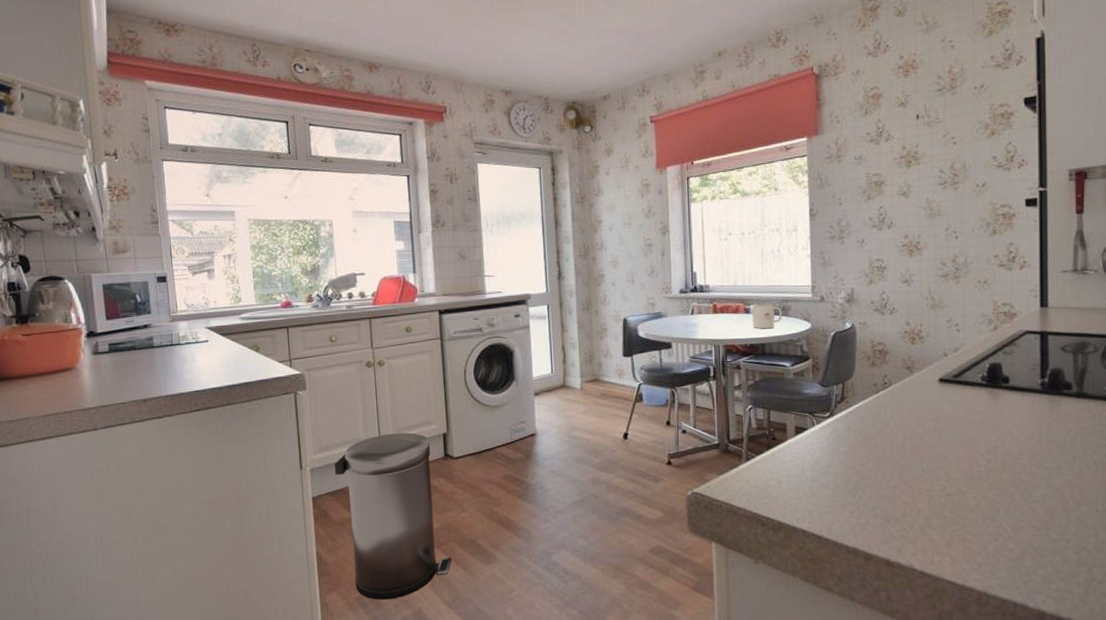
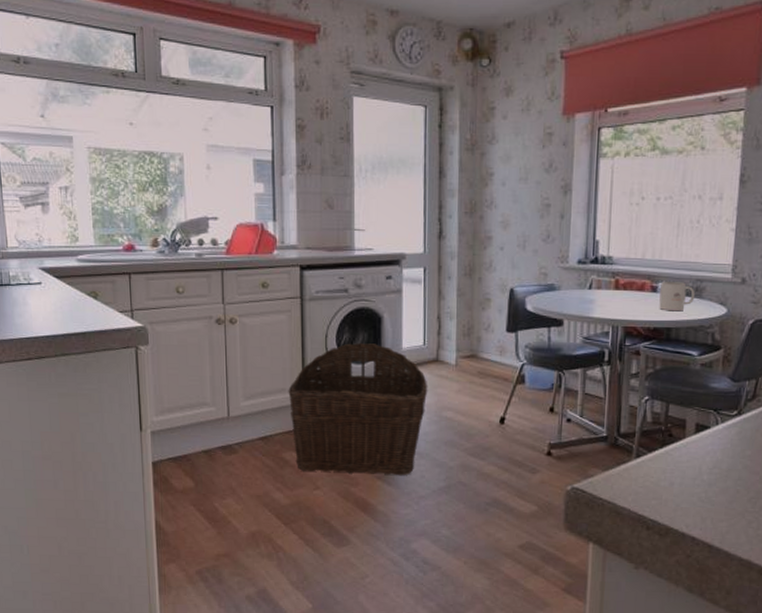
pedal bin: present [334,432,453,600] -> none [177,399,302,576]
wicker basket: none [433,375,558,496] -> present [288,343,428,476]

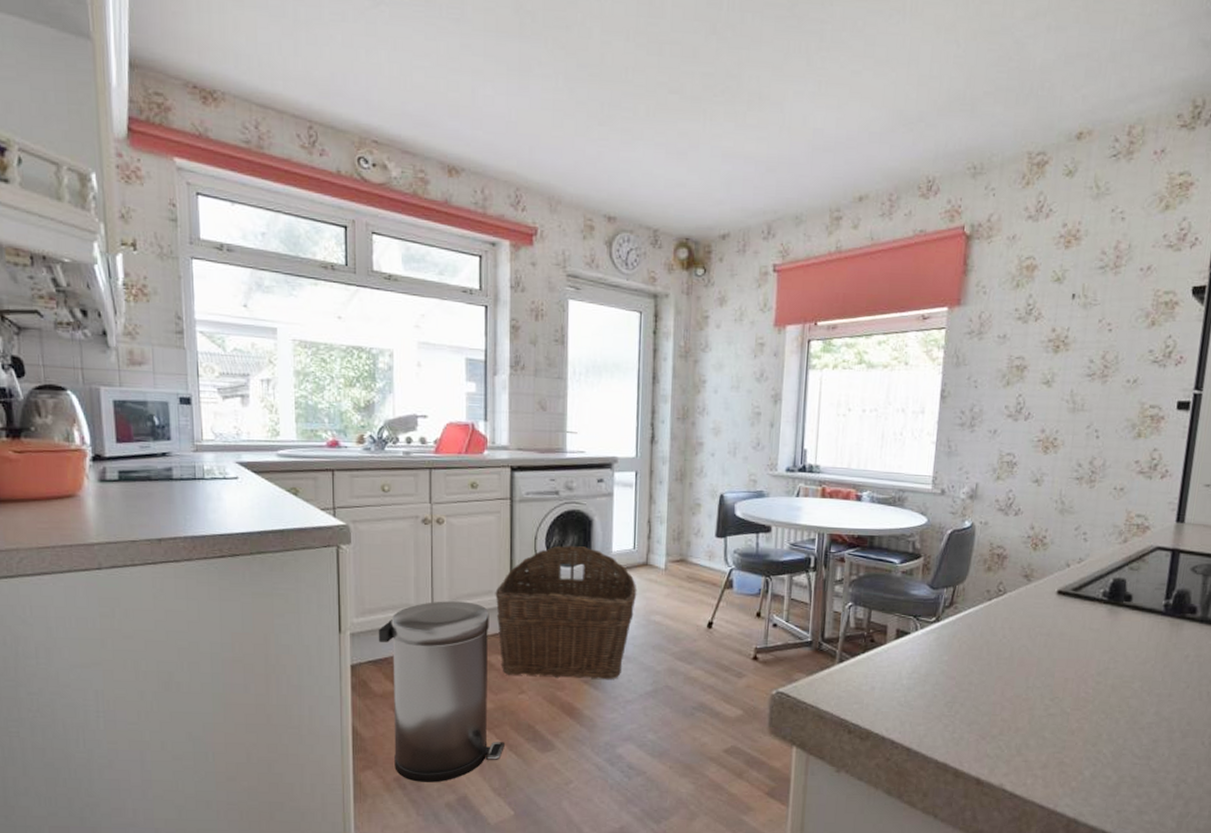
pedal bin: none [177,399,302,576] -> present [378,601,506,782]
mug: present [659,282,696,312] -> none [863,491,898,520]

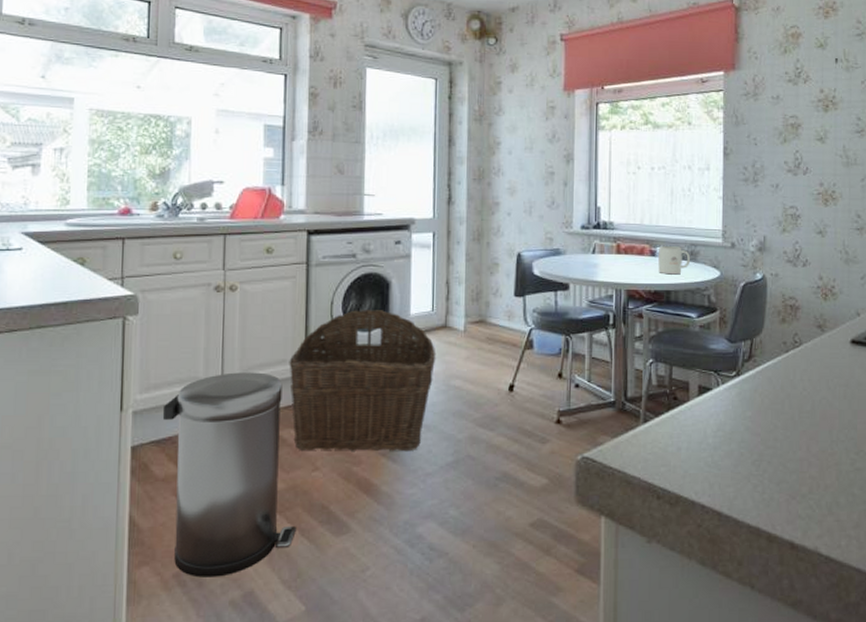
mug: none [863,491,898,520] -> present [657,246,691,275]

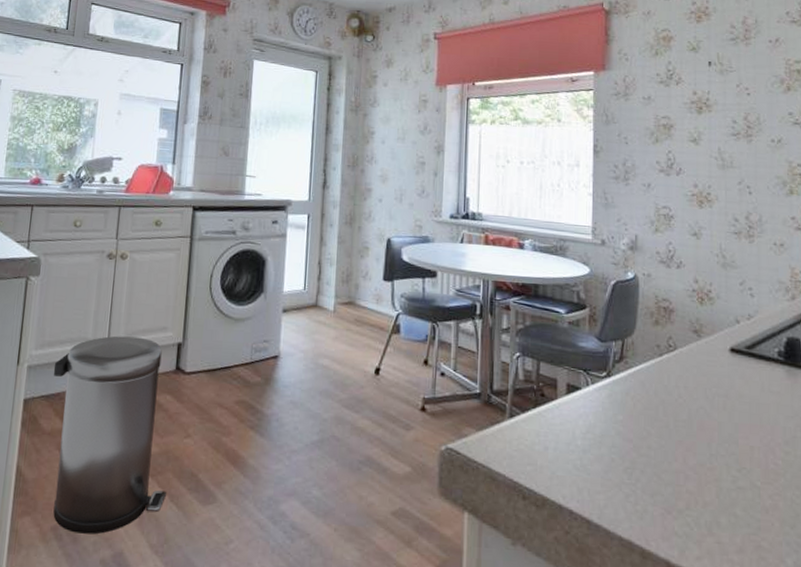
wicker basket: present [289,310,436,452] -> none [168,284,306,427]
mug: present [657,246,691,275] -> none [525,239,560,269]

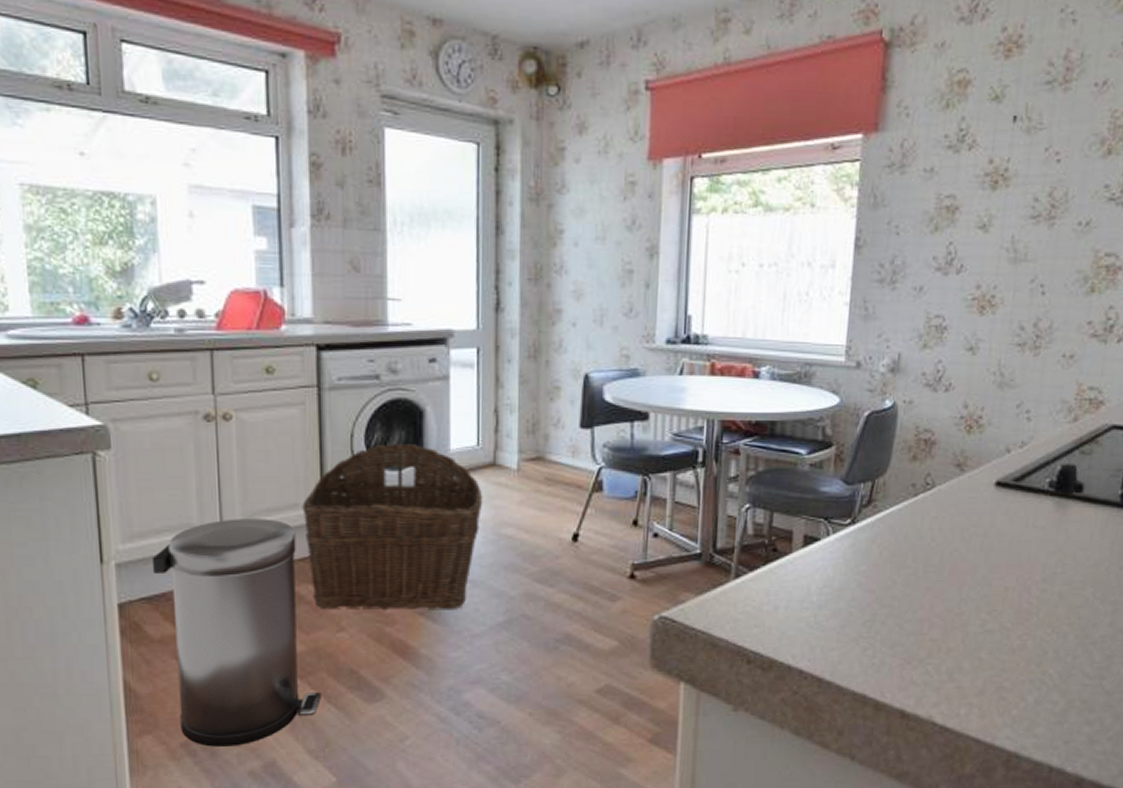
wicker basket: none [168,284,306,427] -> present [302,444,483,610]

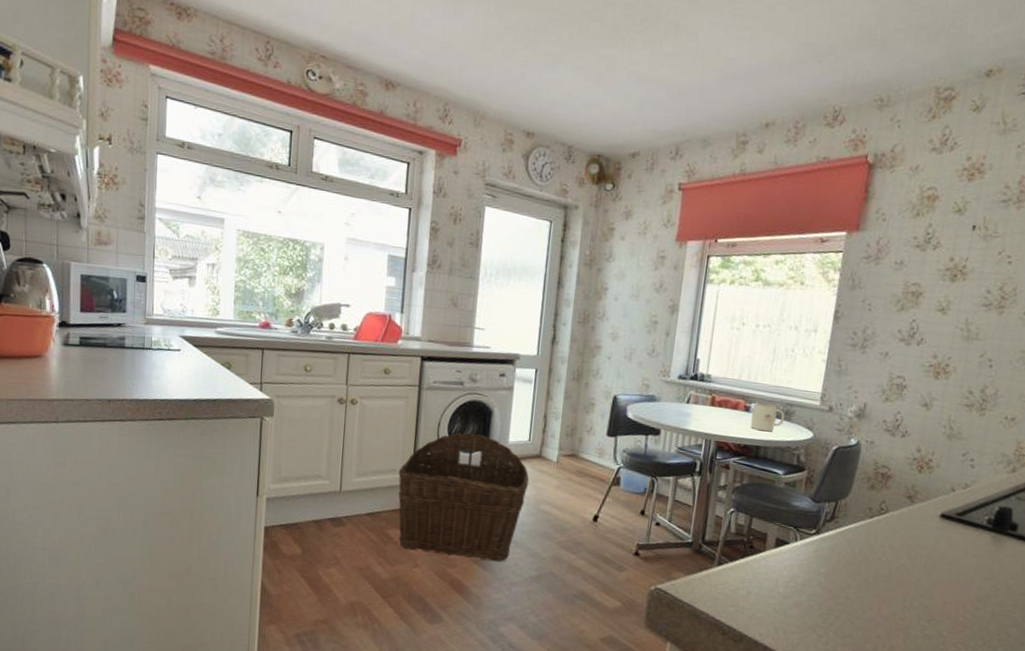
pedal bin: present [151,518,323,747] -> none [290,475,398,642]
mug: none [761,366,804,402] -> present [750,403,785,432]

